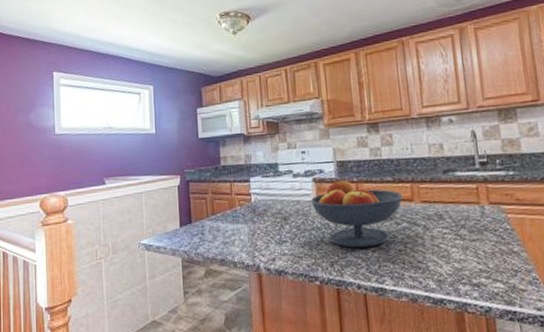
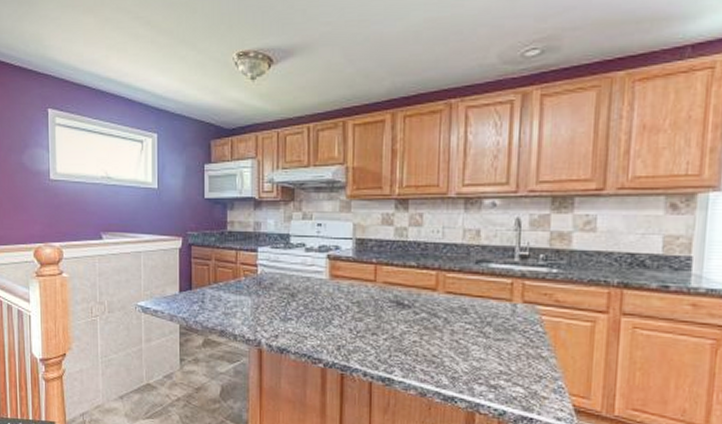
fruit bowl: present [310,180,403,248] -> none [322,259,426,335]

